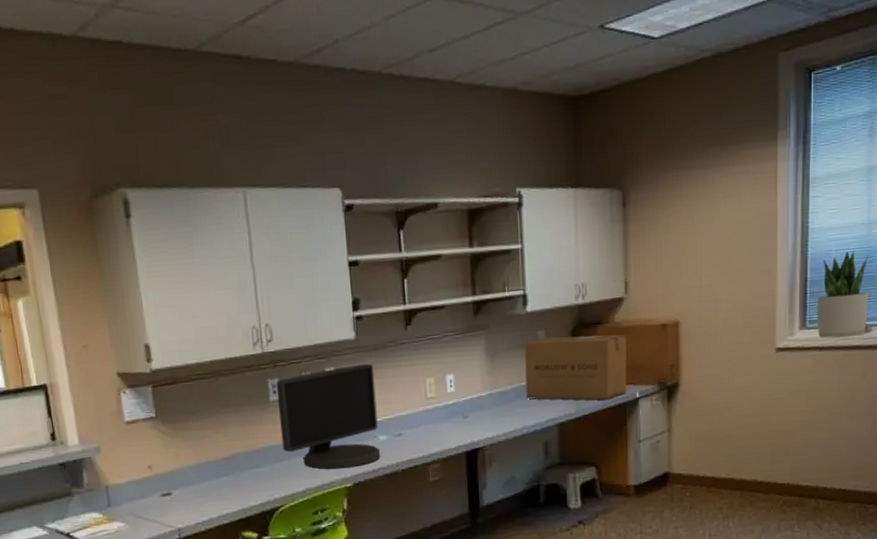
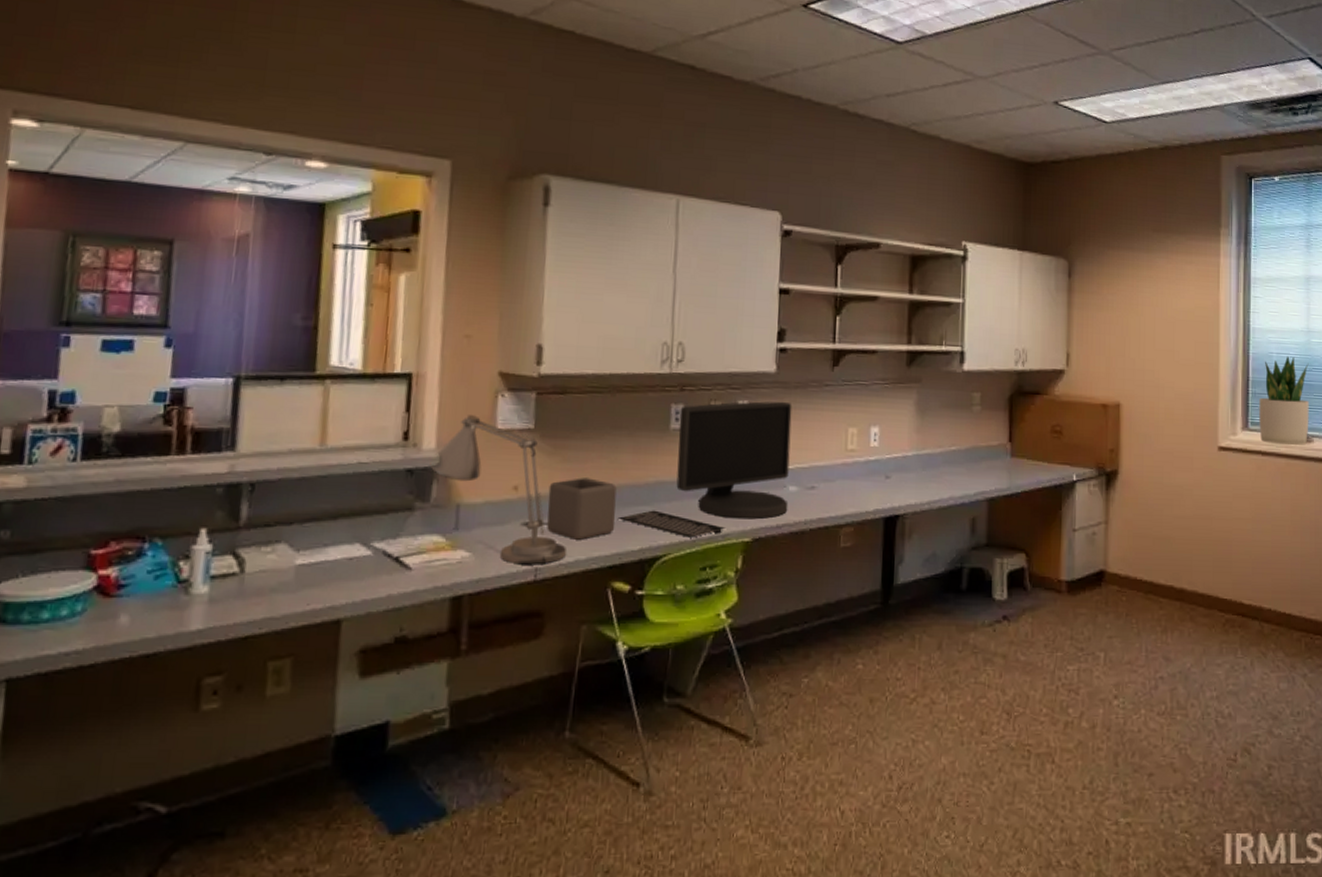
desk lamp: none [77,412,201,528] -> present [429,415,566,566]
desk organizer: none [177,451,237,503] -> present [547,478,617,540]
keyboard: none [238,470,329,490] -> present [617,510,725,538]
box: present [524,334,627,401] -> none [956,401,1065,479]

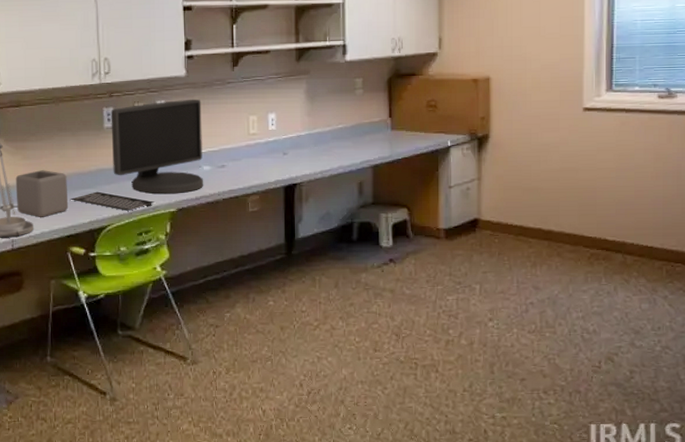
planter: present [1259,356,1309,446] -> none [623,22,673,102]

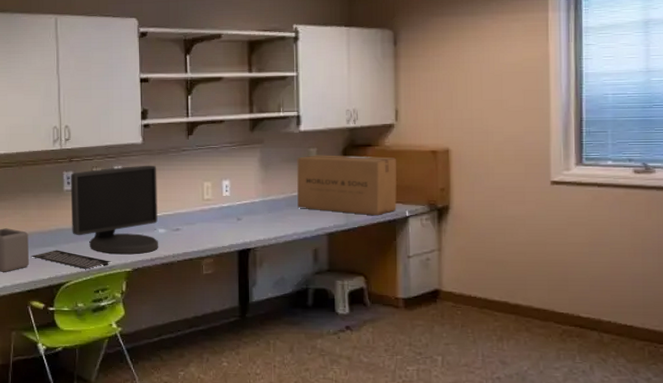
box: none [343,85,439,147] -> present [297,155,397,216]

